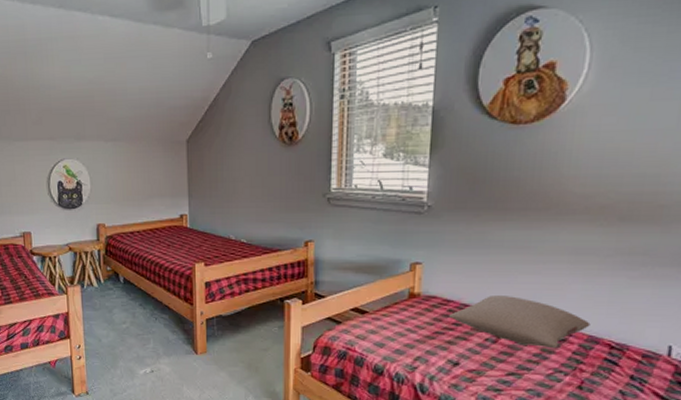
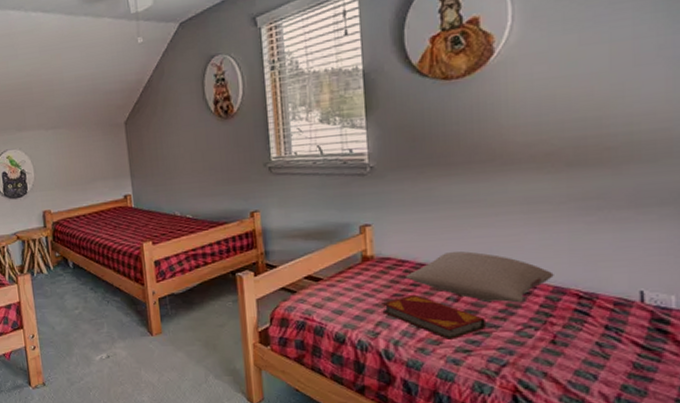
hardback book: none [422,333,519,378] -> present [382,294,486,340]

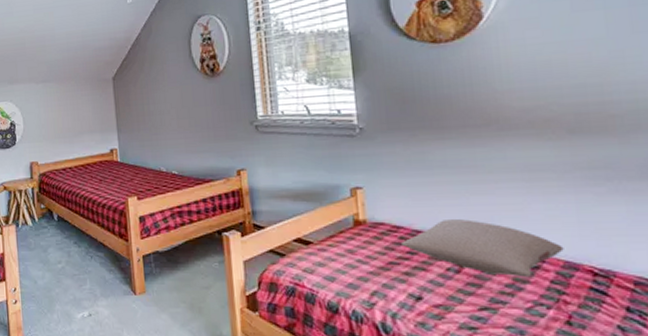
hardback book: present [382,294,486,340] -> none [376,263,492,314]

